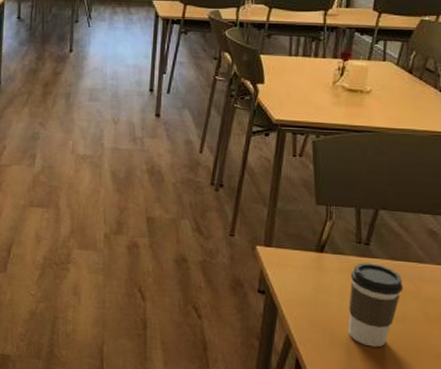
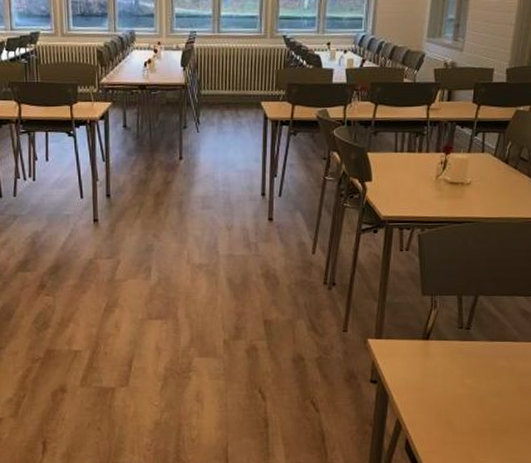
coffee cup: present [348,263,404,347] -> none [452,346,500,422]

